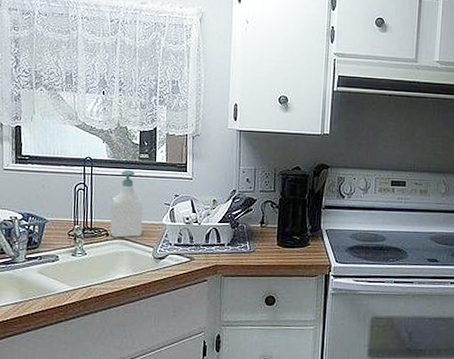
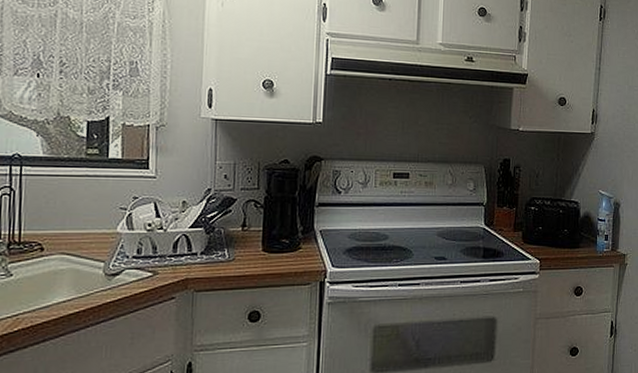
soap bottle: present [109,169,144,238] -> none [45,168,92,252]

